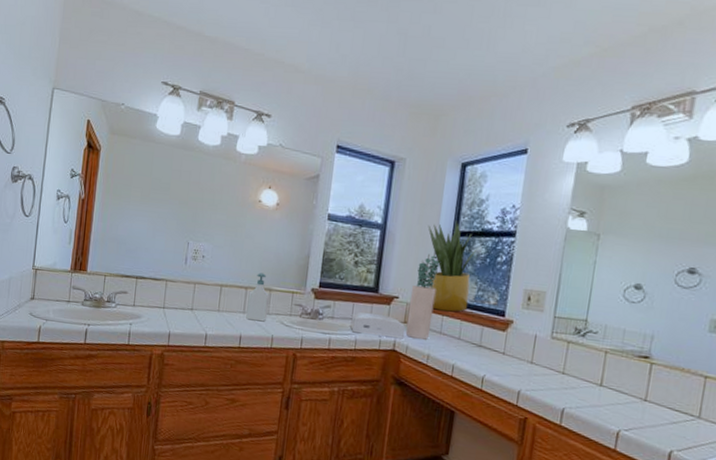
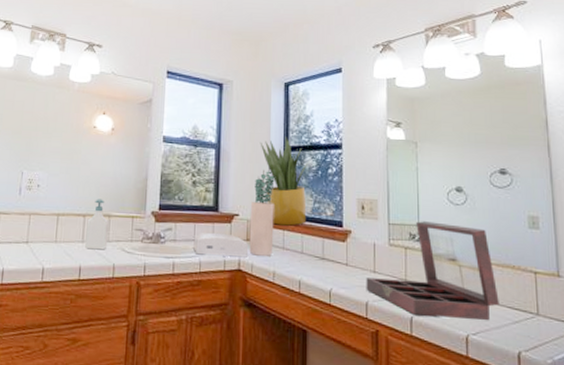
jewelry box: none [520,316,661,420] -> present [366,221,499,321]

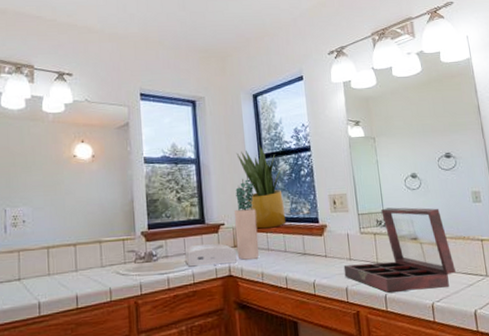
soap bottle: present [85,199,109,250] -> none [78,226,102,278]

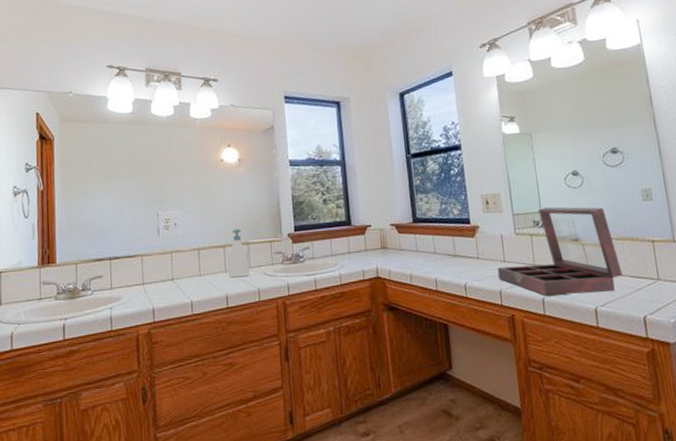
soap bottle: none [78,226,102,278] -> present [227,228,250,278]
tissue dispenser: present [185,243,238,267] -> none [331,244,385,269]
vase: present [234,175,259,260] -> none [380,176,408,262]
planter: present [236,145,286,229] -> none [382,145,436,230]

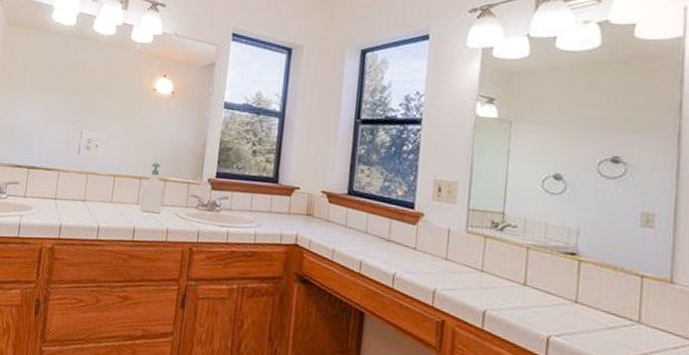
jewelry box: present [497,207,622,296] -> none [434,209,593,324]

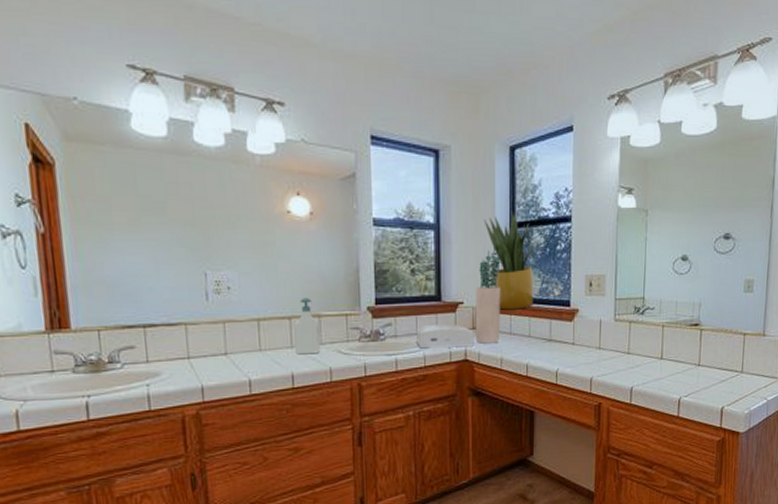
tissue dispenser: none [249,203,309,233] -> present [416,323,475,349]
vase: none [308,140,342,234] -> present [475,247,501,344]
planter: none [328,108,383,204] -> present [483,211,538,310]

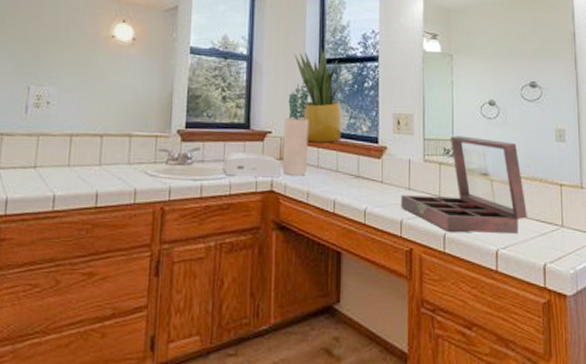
soap bottle: present [294,297,321,355] -> none [102,117,130,174]
jewelry box: none [591,293,711,385] -> present [400,136,527,235]

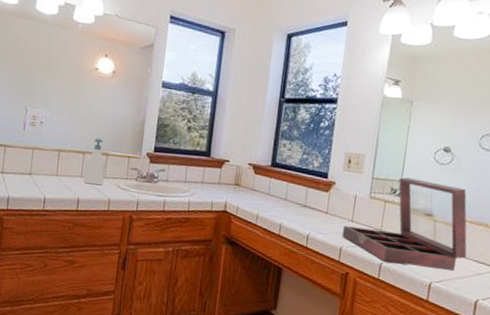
soap bottle: none [102,117,130,174] -> present [83,138,107,186]
tissue dispenser: present [223,151,282,178] -> none [184,175,236,201]
vase: present [282,81,310,176] -> none [236,117,268,201]
planter: present [294,48,346,143] -> none [256,88,304,175]

